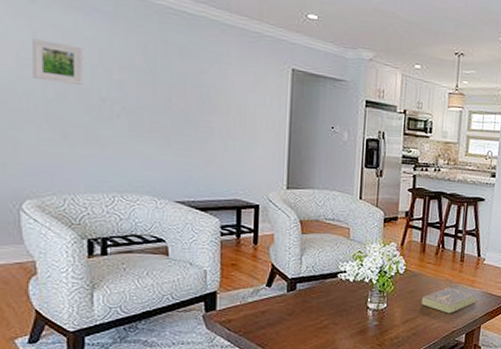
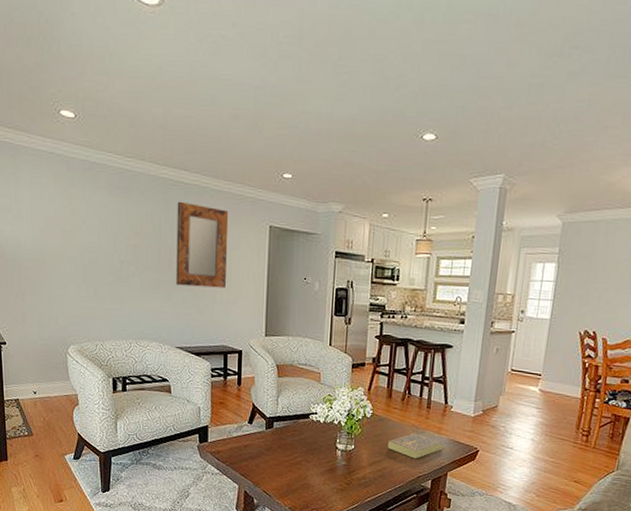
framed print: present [32,39,84,85] -> none [73,215,108,251]
home mirror: none [176,33,244,135] -> present [176,201,229,288]

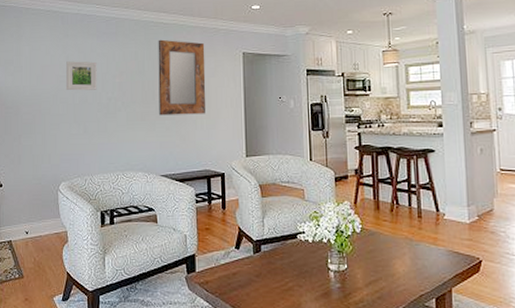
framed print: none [73,215,108,251] -> present [66,61,97,91]
book: present [388,432,443,459] -> none [383,246,442,275]

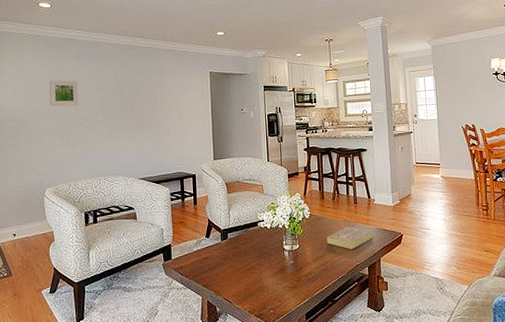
home mirror: present [158,39,206,116] -> none [134,61,178,127]
book: none [383,246,442,275] -> present [327,226,373,250]

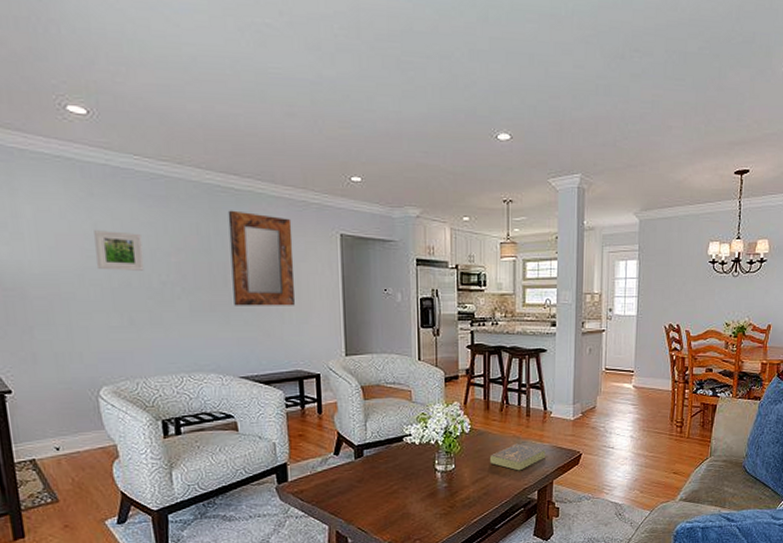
home mirror: none [134,61,178,127] -> present [228,210,295,306]

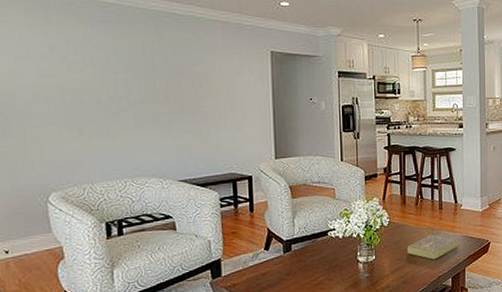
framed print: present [94,230,144,271] -> none [50,52,94,88]
home mirror: present [228,210,295,306] -> none [171,32,230,117]

